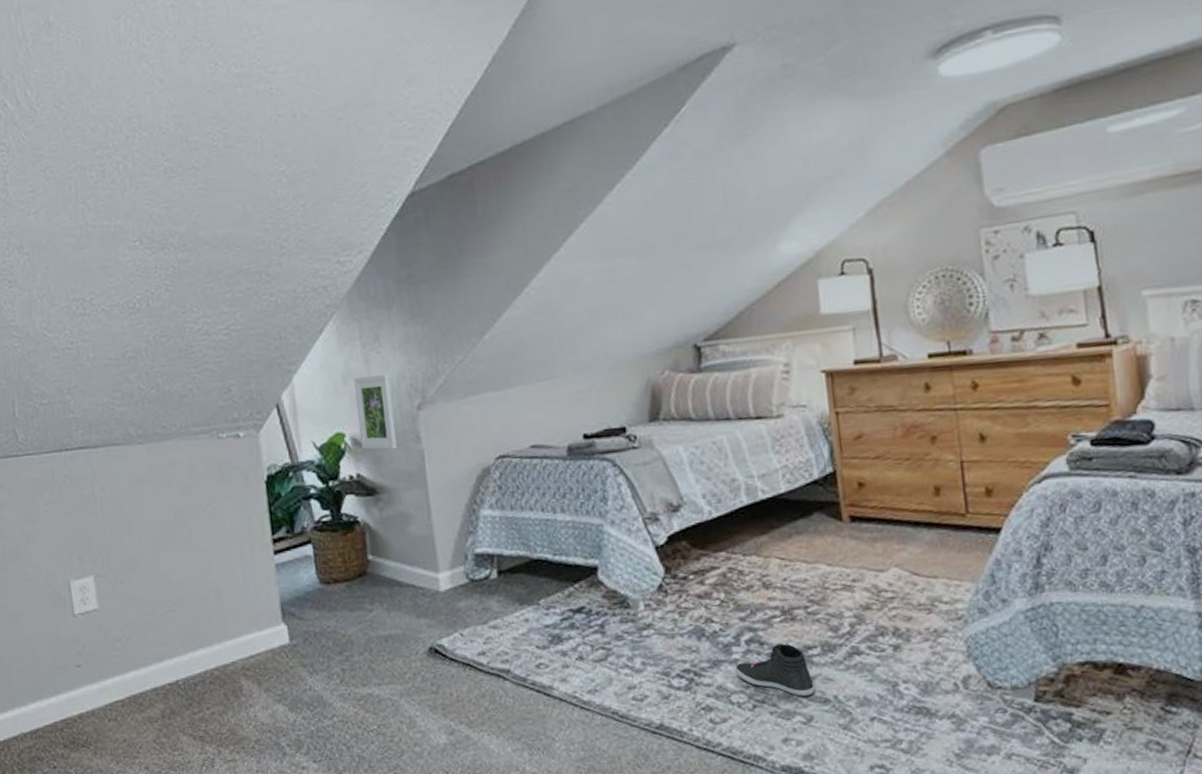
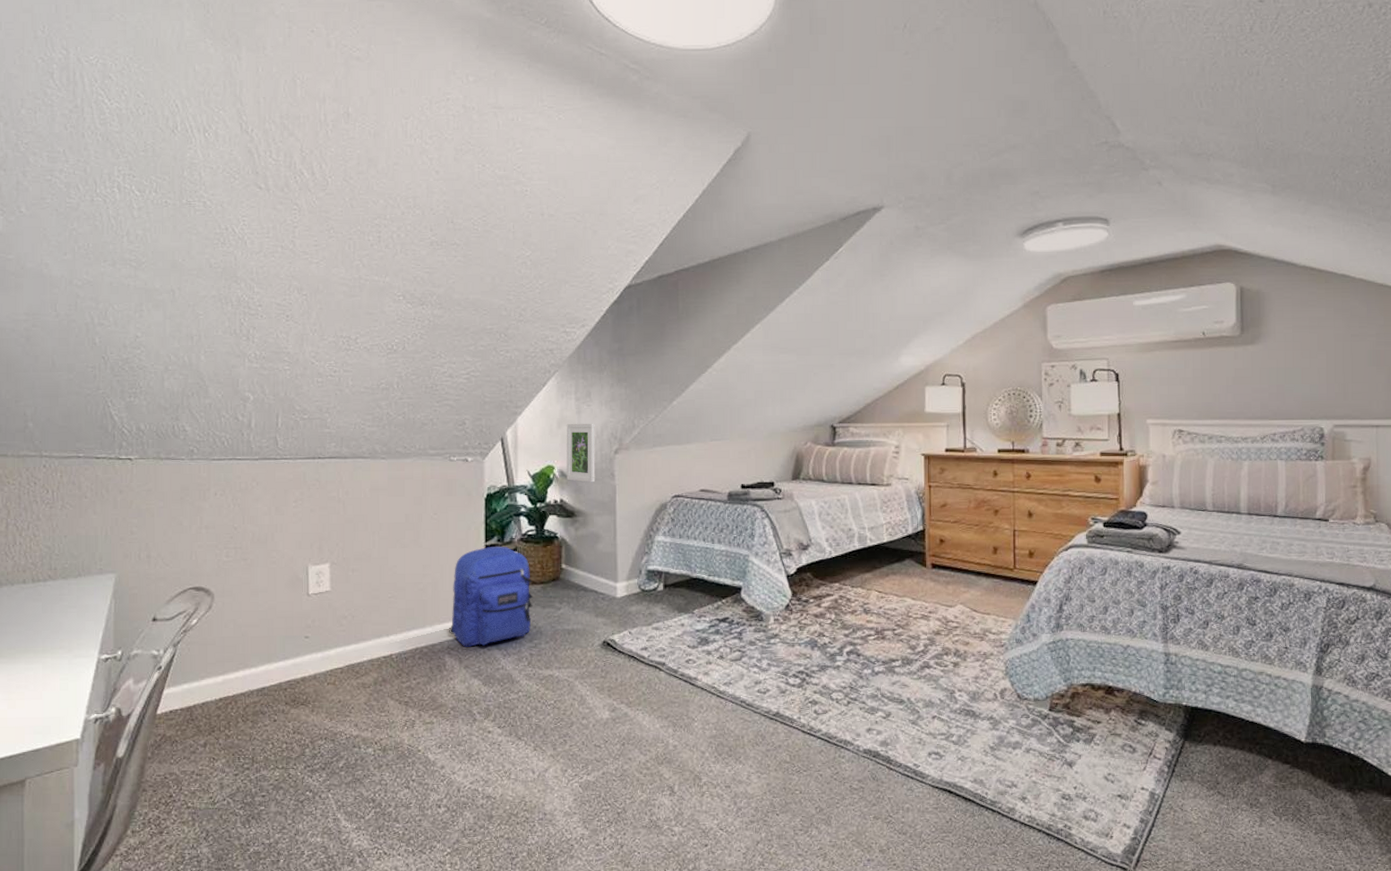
backpack: none [239,538,339,666] -> present [449,546,533,647]
sneaker: present [734,643,816,697] -> none [836,656,895,697]

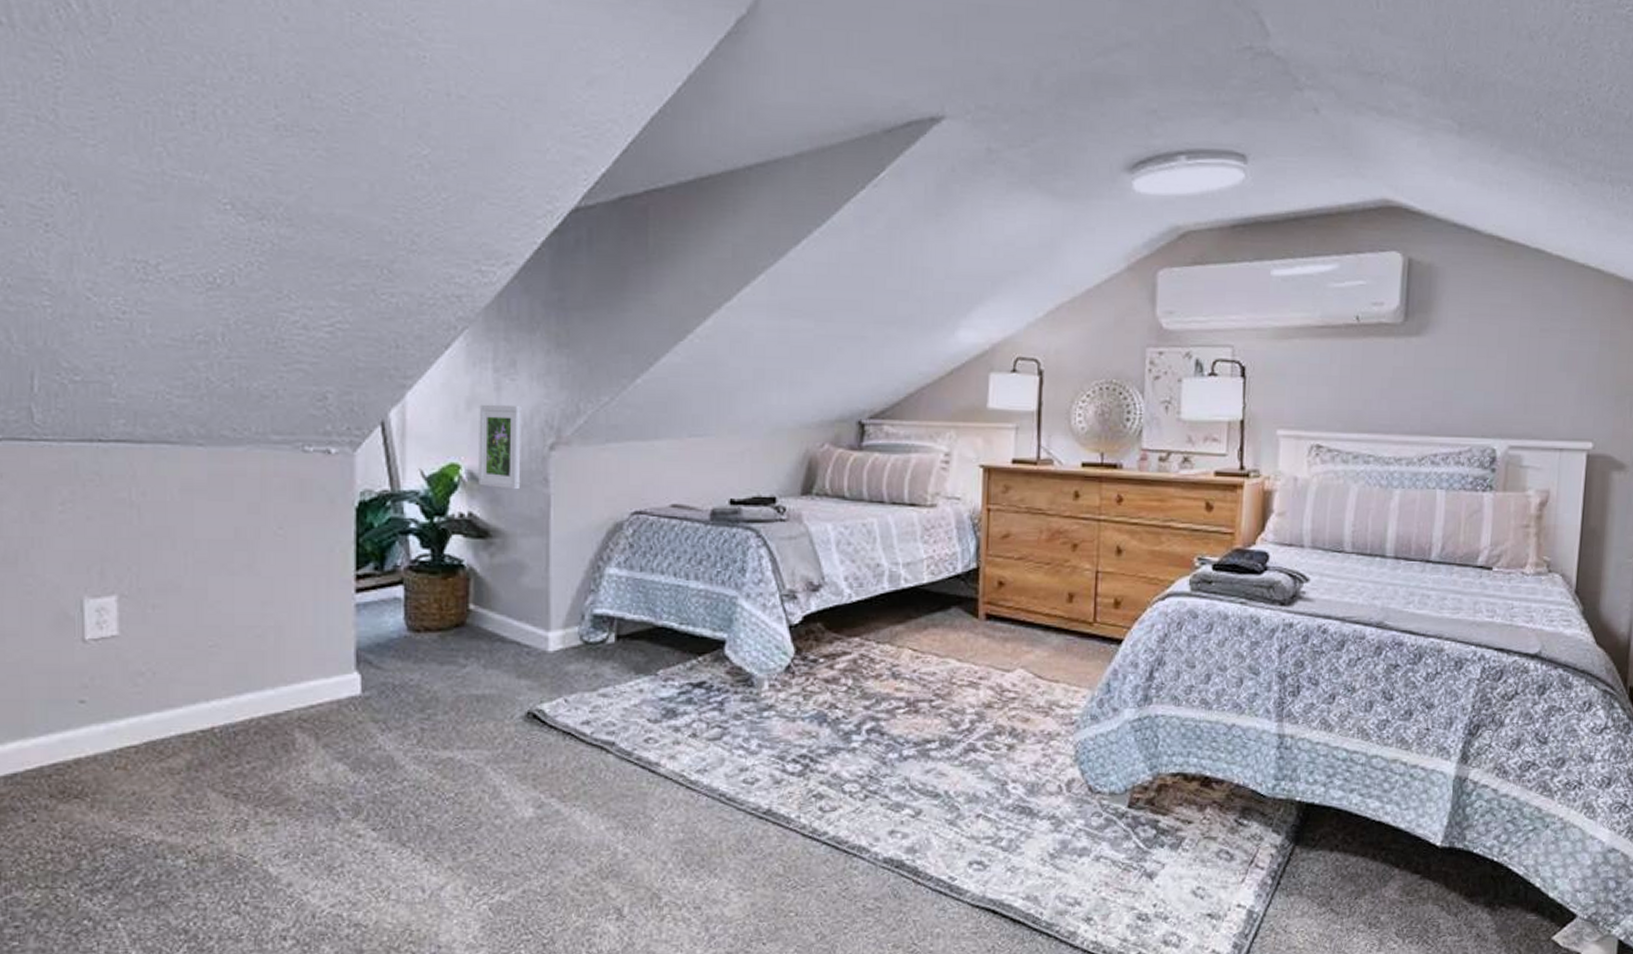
backpack: present [449,546,533,647] -> none [300,576,427,718]

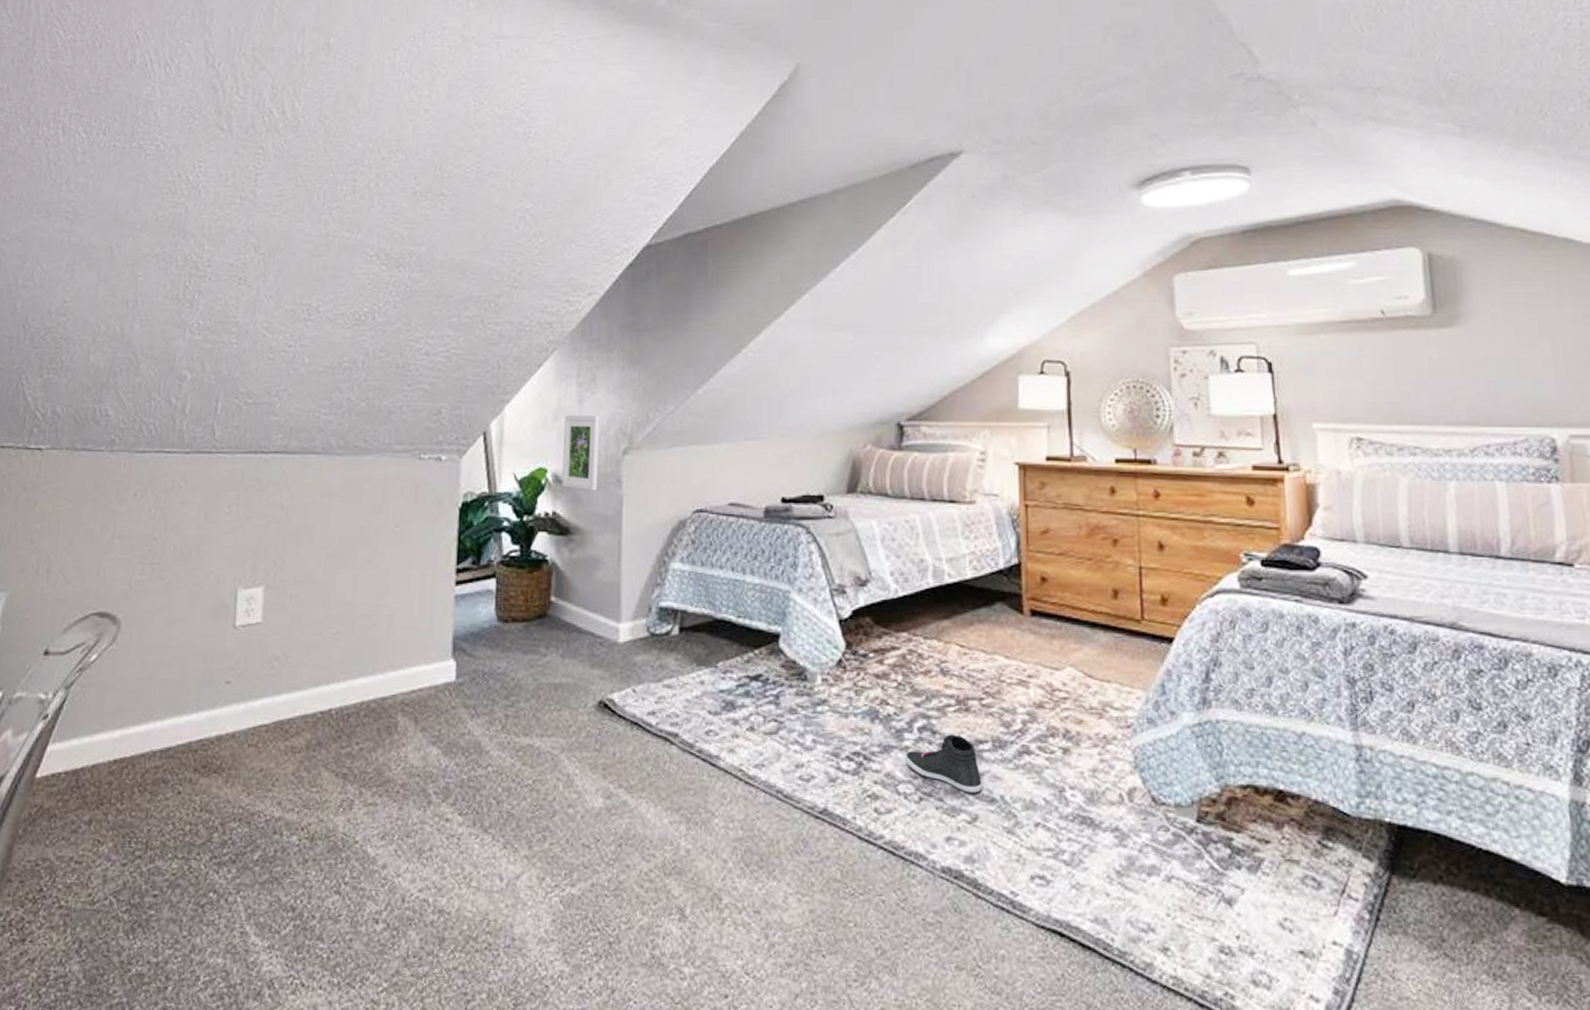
sneaker: none [851,735,929,789] -> present [904,734,983,793]

